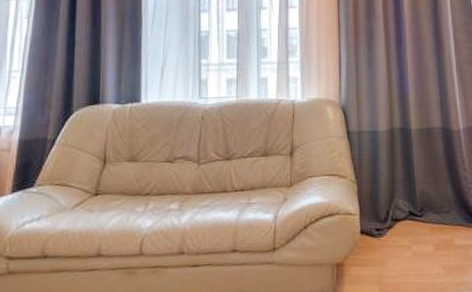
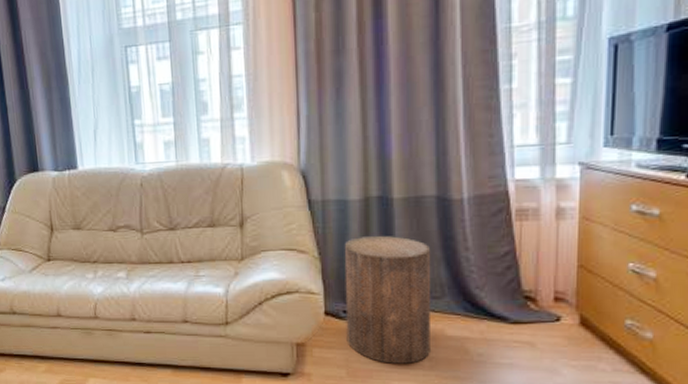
stool: none [375,160,444,276] -> present [344,235,431,364]

